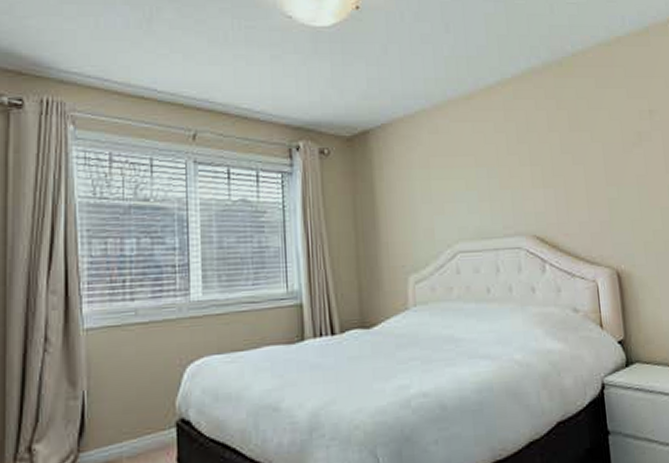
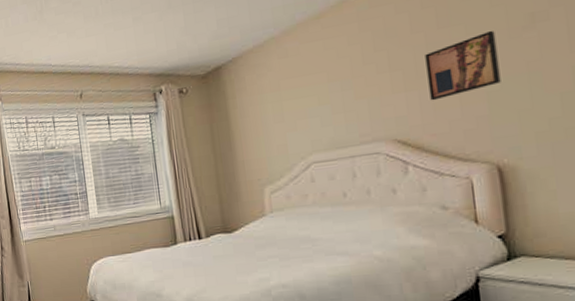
wall art: none [559,141,618,201] -> present [425,30,501,101]

